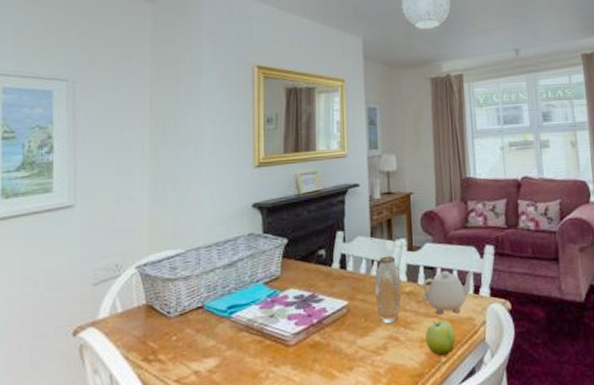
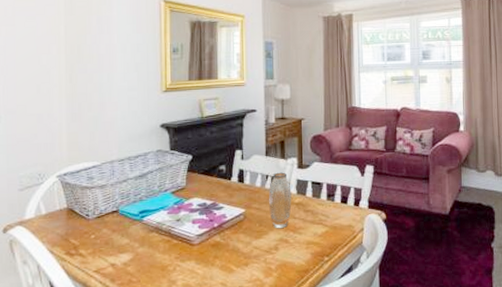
teapot: present [421,270,474,315] -> none [308,185,356,222]
fruit: present [425,320,456,355] -> none [311,226,337,255]

